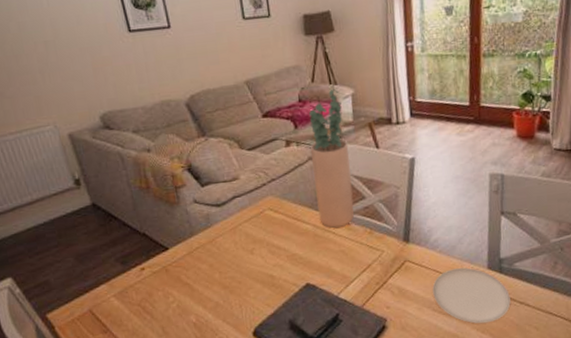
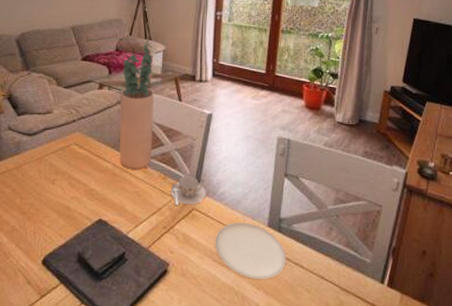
teacup: none [378,226,418,260] -> present [170,176,207,206]

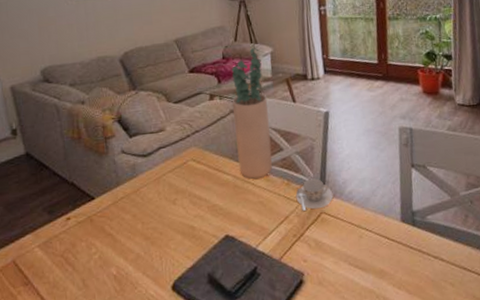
plate: present [215,222,286,280] -> none [348,220,425,279]

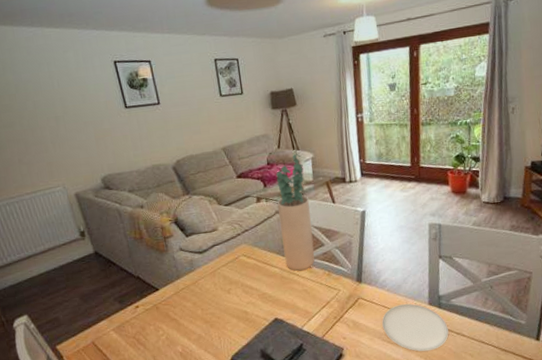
teacup: present [295,178,334,212] -> none [336,269,369,298]
plate: none [348,220,425,279] -> present [382,303,449,352]

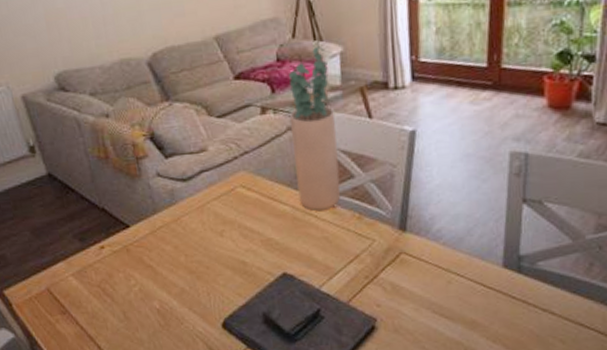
plate: present [382,303,449,352] -> none [433,264,531,332]

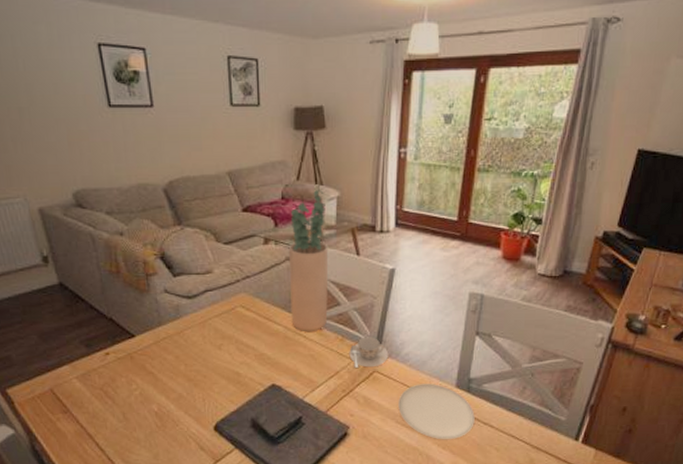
teacup: none [369,212,417,251] -> present [349,337,389,369]
plate: none [433,264,531,332] -> present [398,384,475,440]

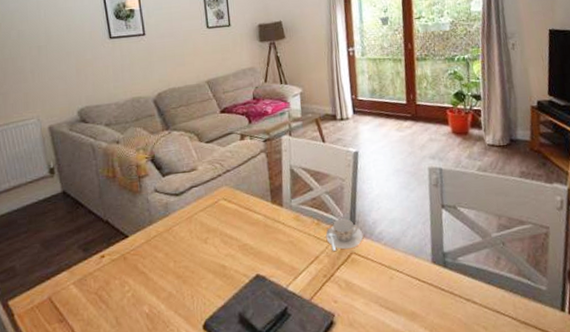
vase: present [288,182,329,332] -> none [261,82,303,219]
plate: present [398,384,475,440] -> none [379,261,457,322]

